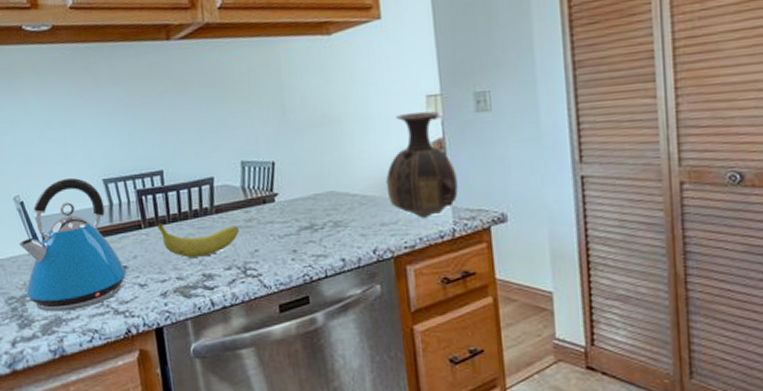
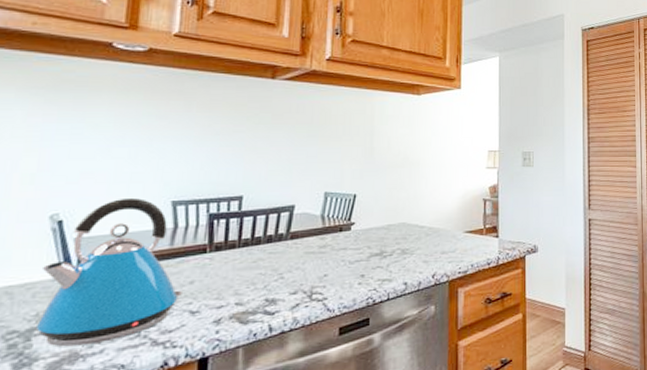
fruit: present [157,223,239,258] -> none [225,248,311,283]
vase: present [386,111,458,218] -> none [449,163,505,248]

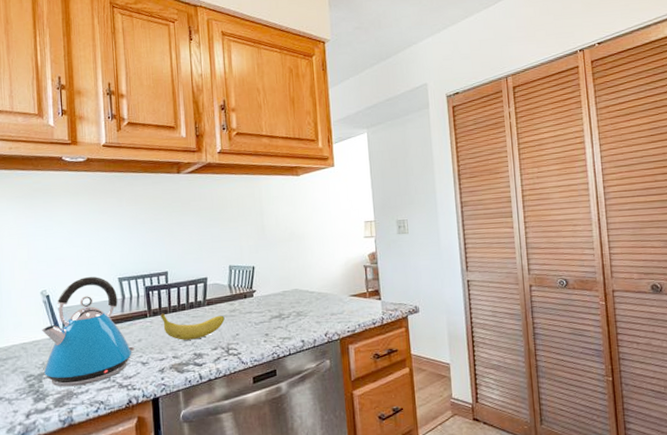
fruit: none [225,248,311,283] -> present [160,313,225,340]

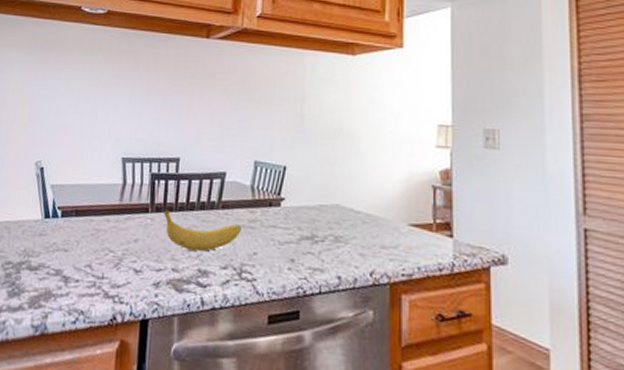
kettle: present [42,277,135,387] -> none [23,152,129,286]

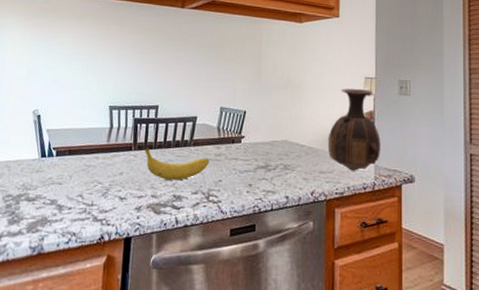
vase: none [390,139,461,247] -> present [327,89,381,171]

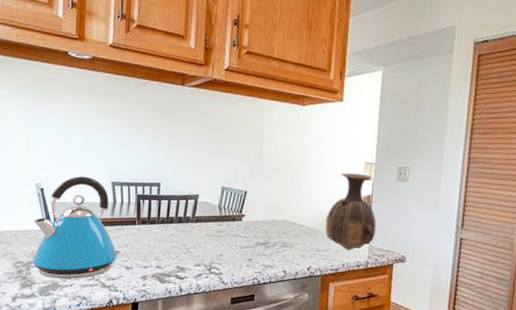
kettle: none [22,101,115,213] -> present [32,176,120,279]
fruit: present [145,148,209,180] -> none [148,223,211,253]

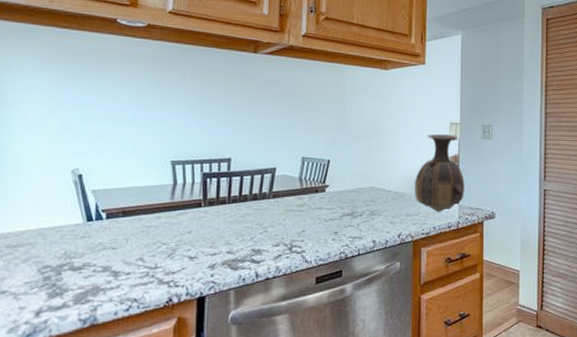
kettle: present [32,176,120,279] -> none [64,158,182,281]

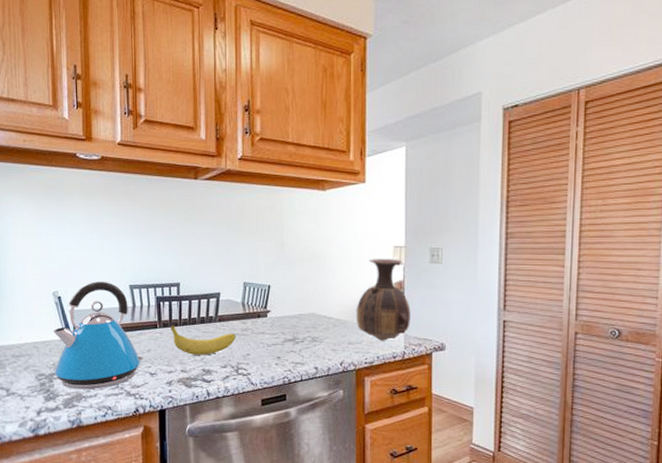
kettle: none [64,158,182,281] -> present [53,282,143,390]
fruit: none [217,203,291,234] -> present [170,325,236,355]

